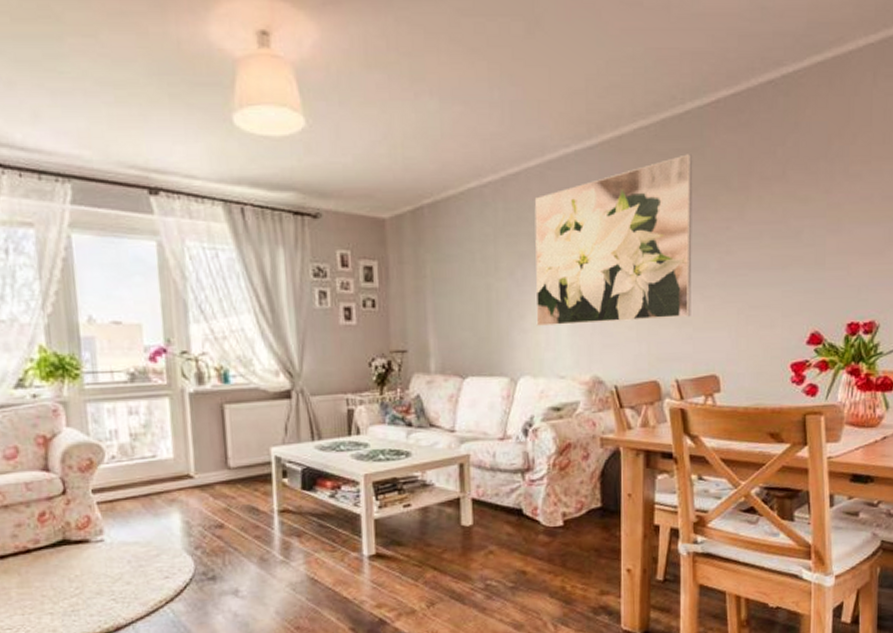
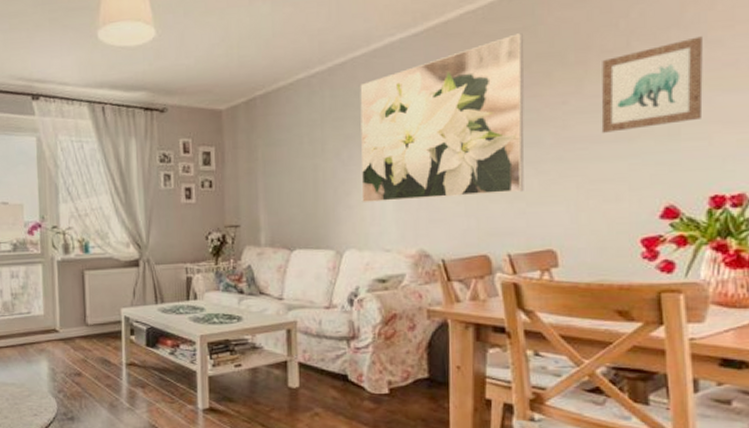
wall art: none [760,170,845,260] -> present [601,36,703,133]

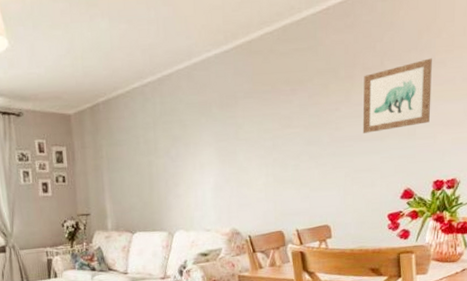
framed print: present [360,33,524,202] -> none [184,52,308,192]

